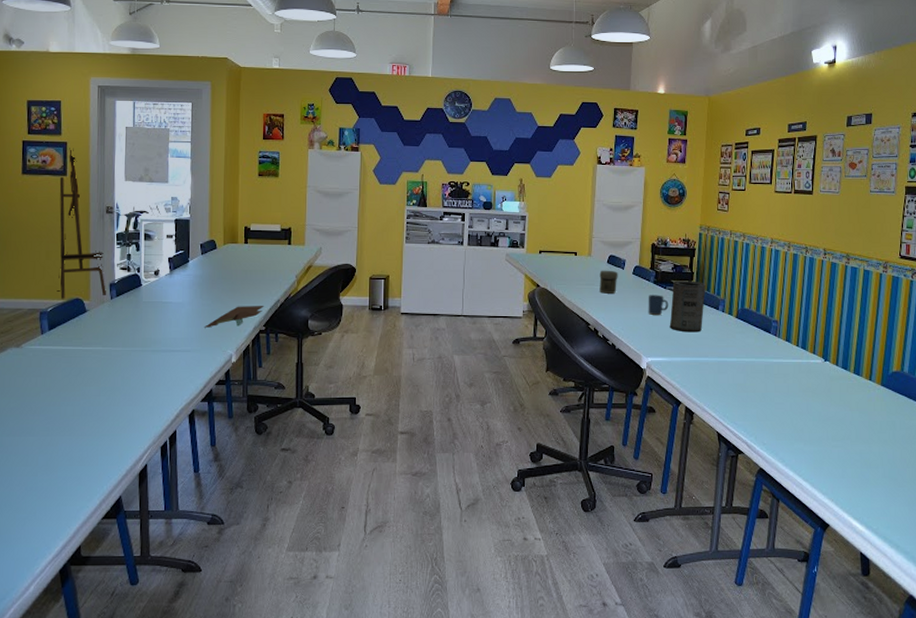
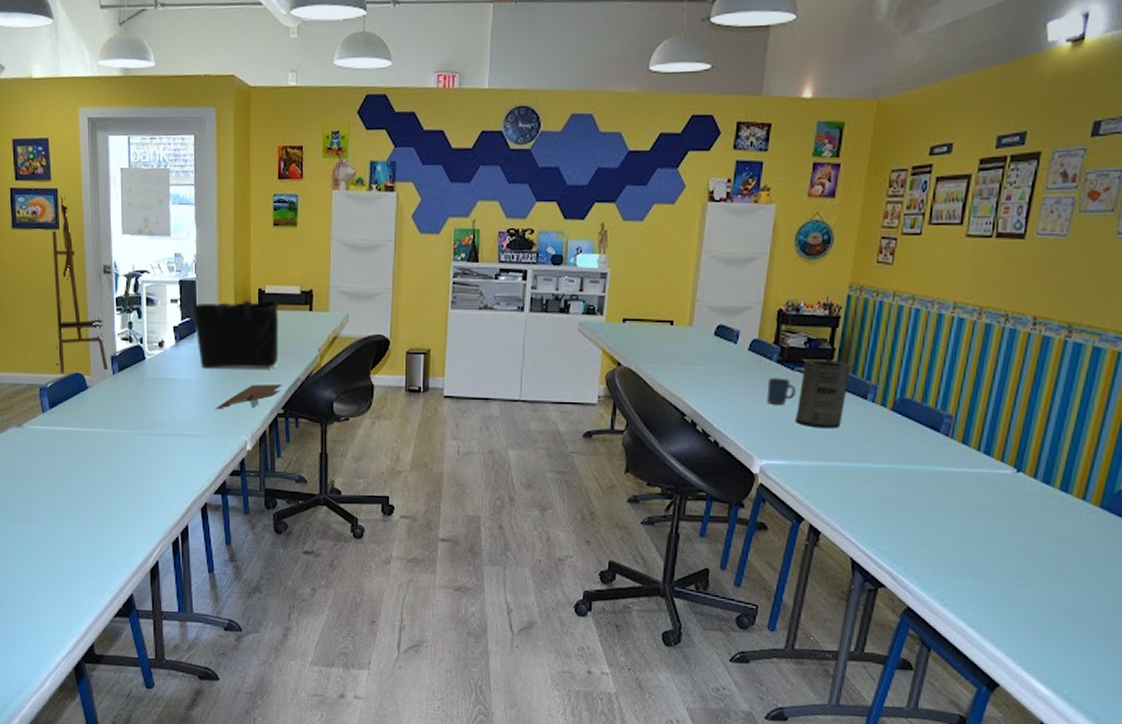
tote bag: none [186,236,264,293] -> present [192,301,281,369]
jar: present [599,270,618,294] -> none [701,344,728,376]

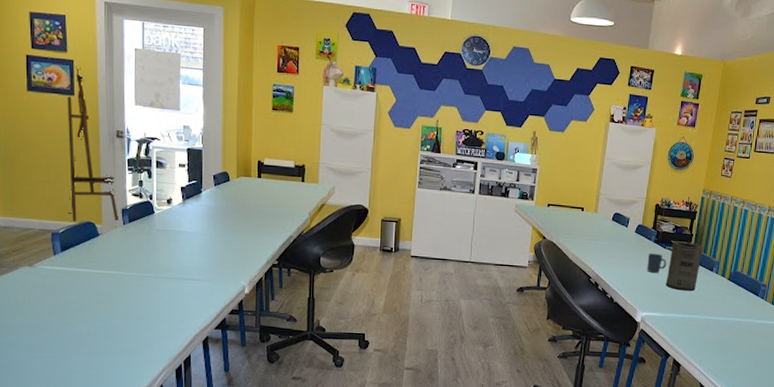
tote bag: present [192,301,281,369] -> none [199,169,277,227]
papers: present [216,384,283,409] -> none [218,239,278,259]

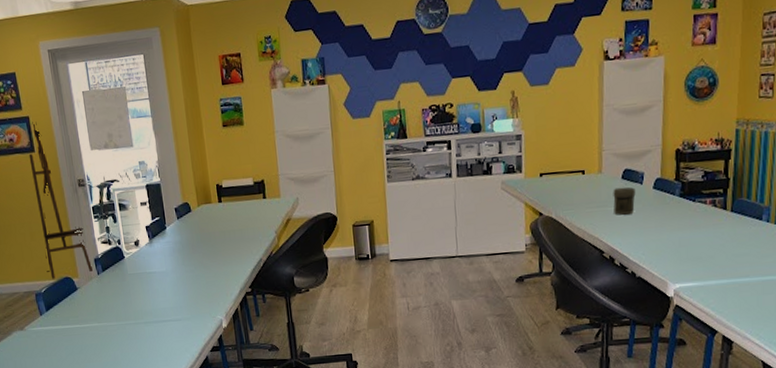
jar: none [603,226,622,250] -> present [613,187,636,215]
mug: present [646,253,667,273] -> none [673,209,699,234]
paint can: present [665,241,703,291] -> none [700,188,746,251]

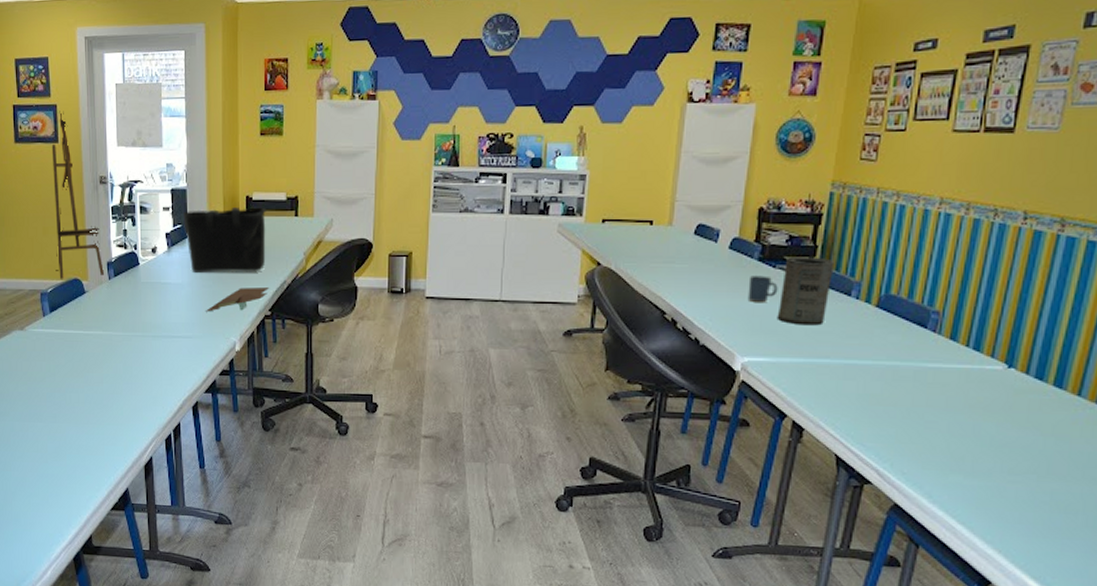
tote bag: none [160,193,241,260] -> present [183,207,267,272]
papers: none [191,267,248,295] -> present [206,288,270,312]
jar: present [613,187,636,215] -> none [681,243,709,274]
mug: none [673,209,699,234] -> present [747,276,778,302]
paint can: none [700,188,746,251] -> present [777,257,834,326]

